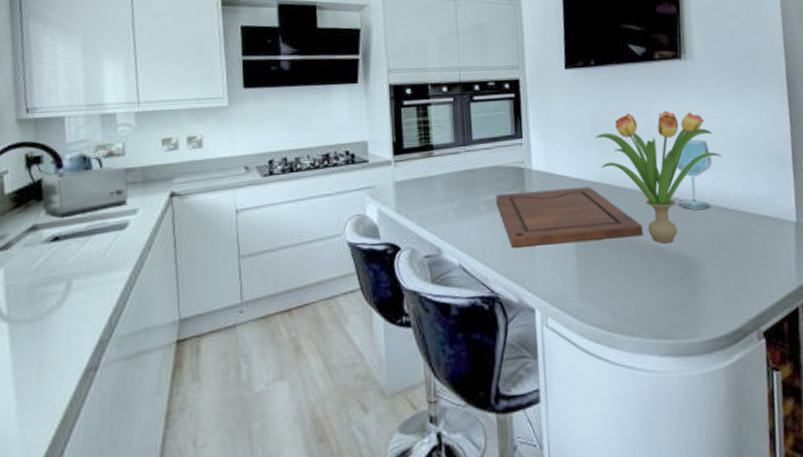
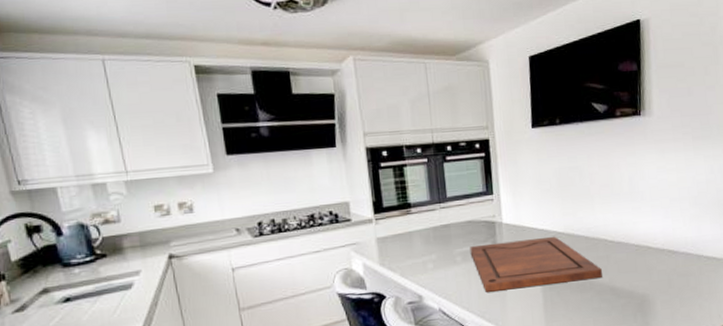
toaster: present [40,167,128,218] -> none [43,233,130,281]
flower arrangement: present [595,110,722,244] -> none [560,164,675,284]
wine glass: present [676,139,712,210] -> none [633,190,666,254]

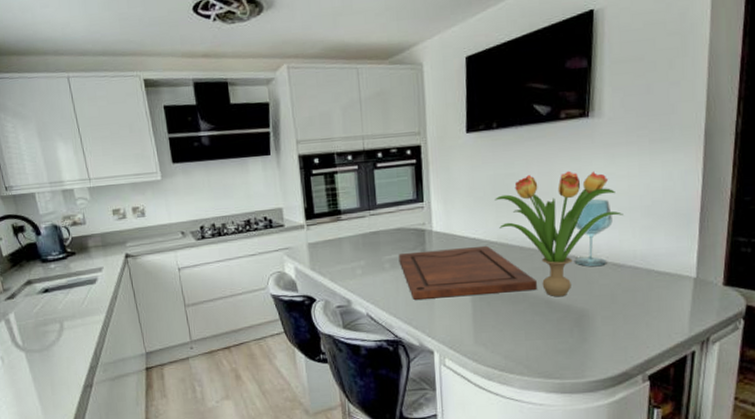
flower arrangement: none [560,164,675,284] -> present [495,171,623,297]
wine glass: none [633,190,666,254] -> present [575,199,613,267]

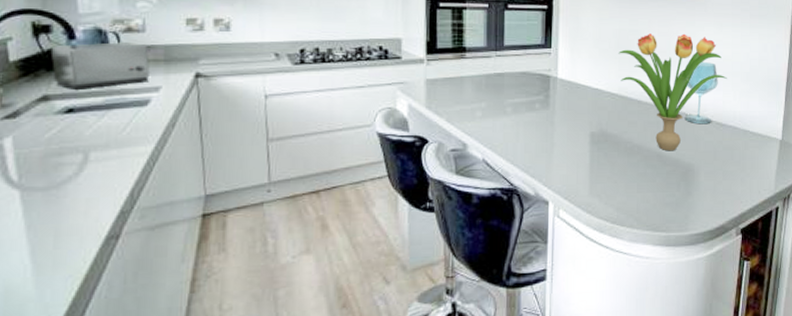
toaster: none [26,233,94,274] -> present [50,42,150,90]
cutting board: present [398,245,537,300] -> none [521,96,651,147]

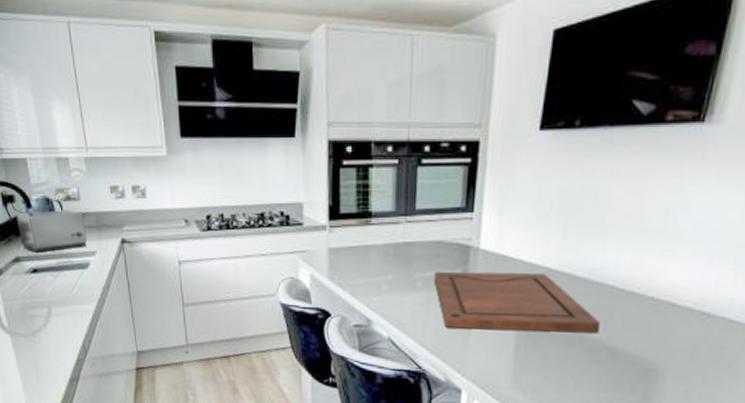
cutting board: none [521,96,651,147] -> present [434,271,600,334]
flower arrangement: present [618,33,727,151] -> none [563,190,727,345]
wine glass: present [685,62,718,125] -> none [653,230,712,314]

